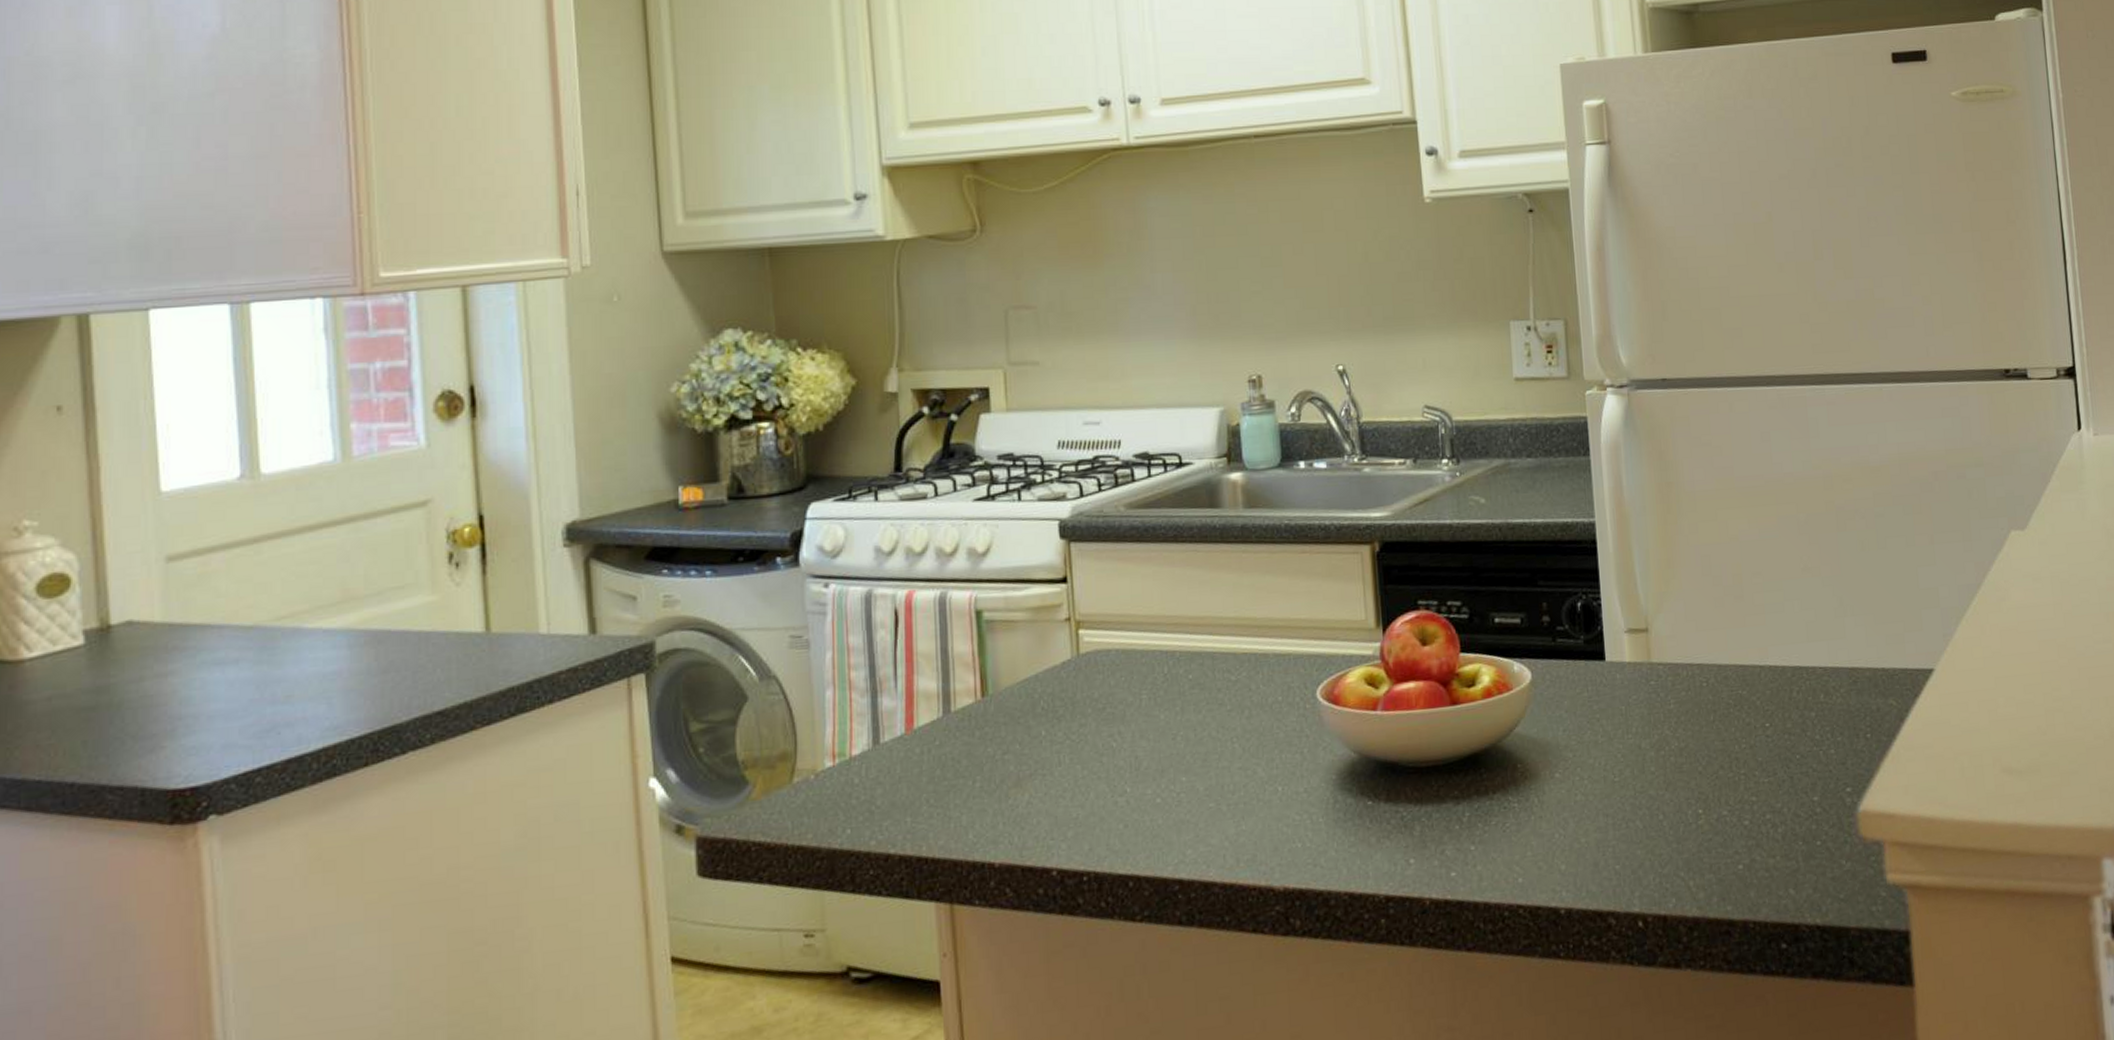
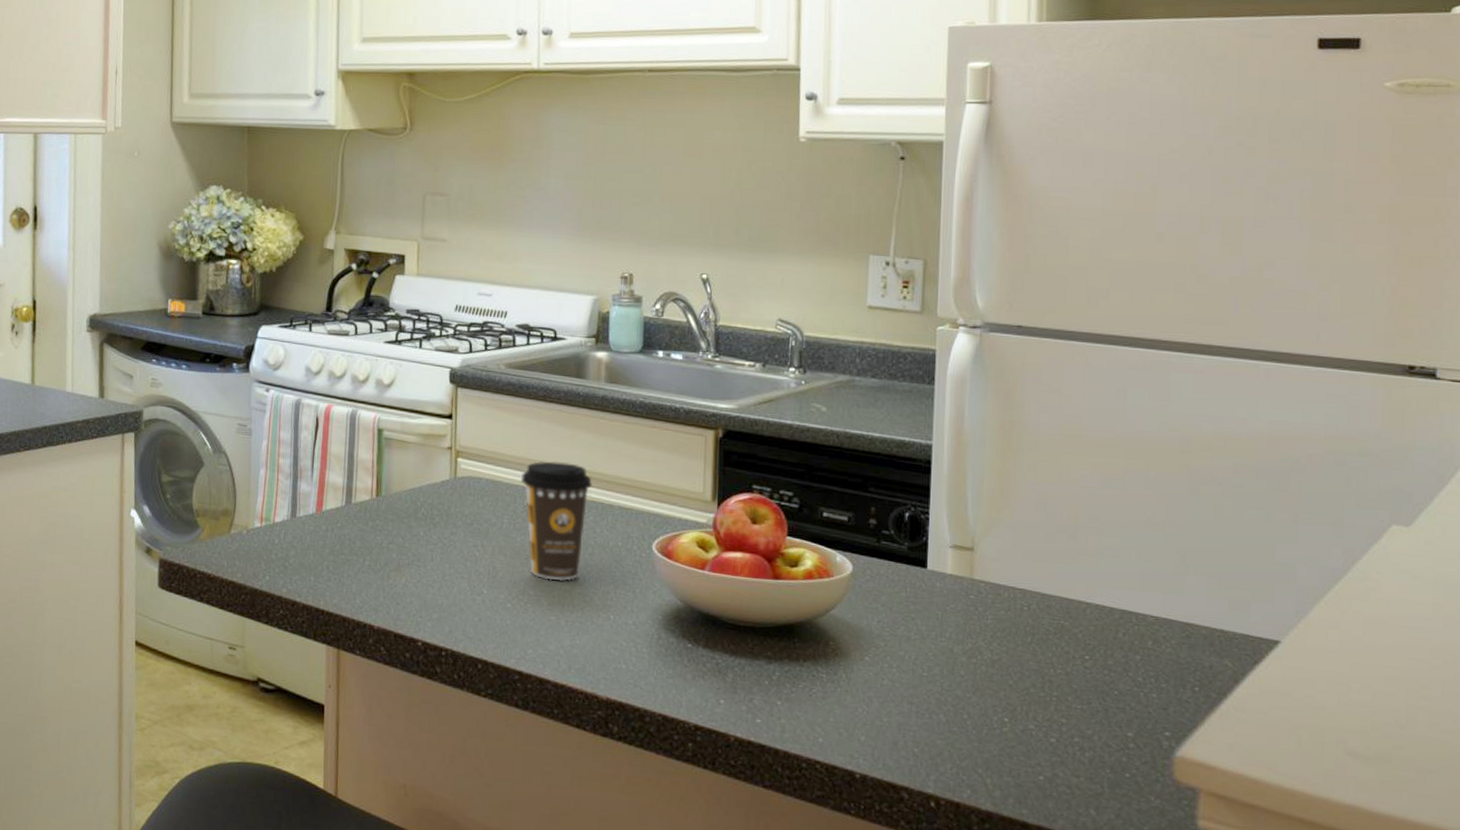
coffee cup: none [1157,612,1241,760] -> present [520,461,592,581]

